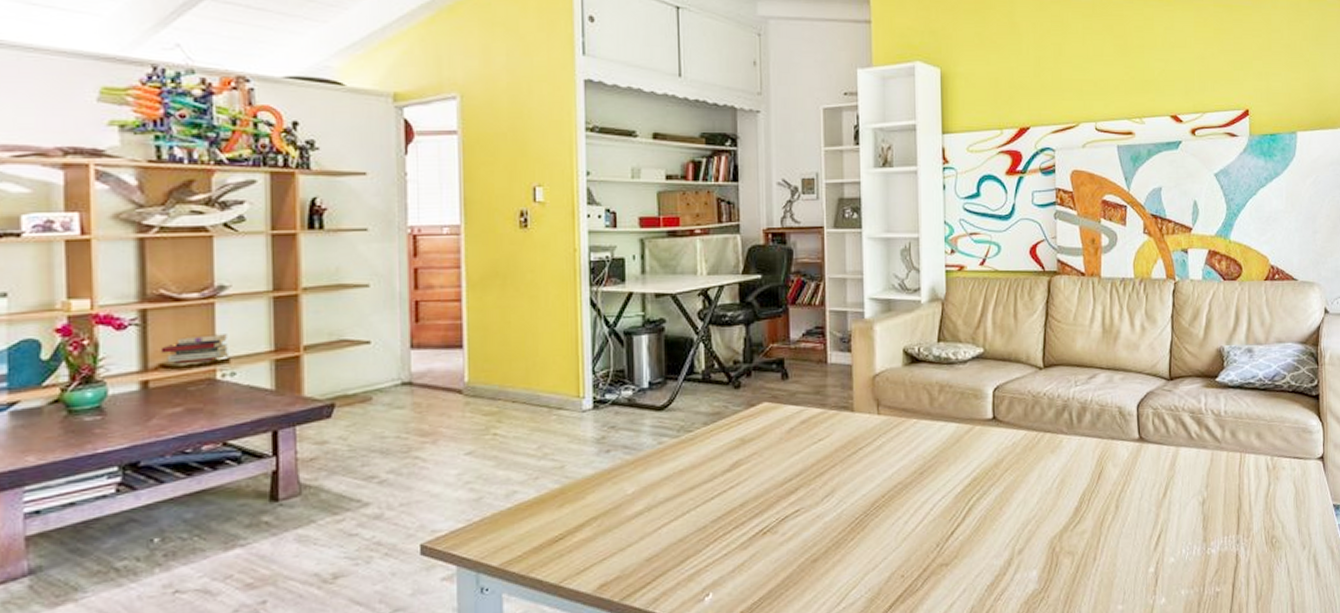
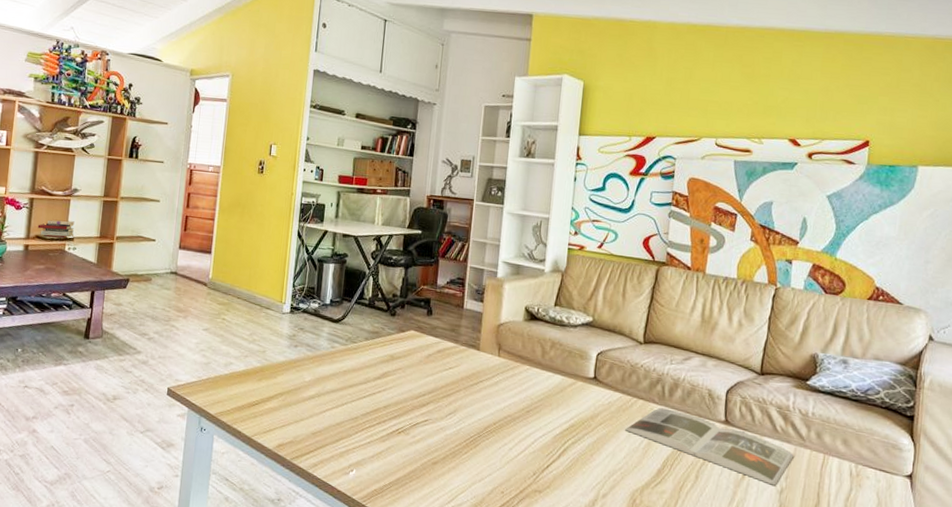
magazine: none [1035,437,1211,498] -> present [625,407,794,486]

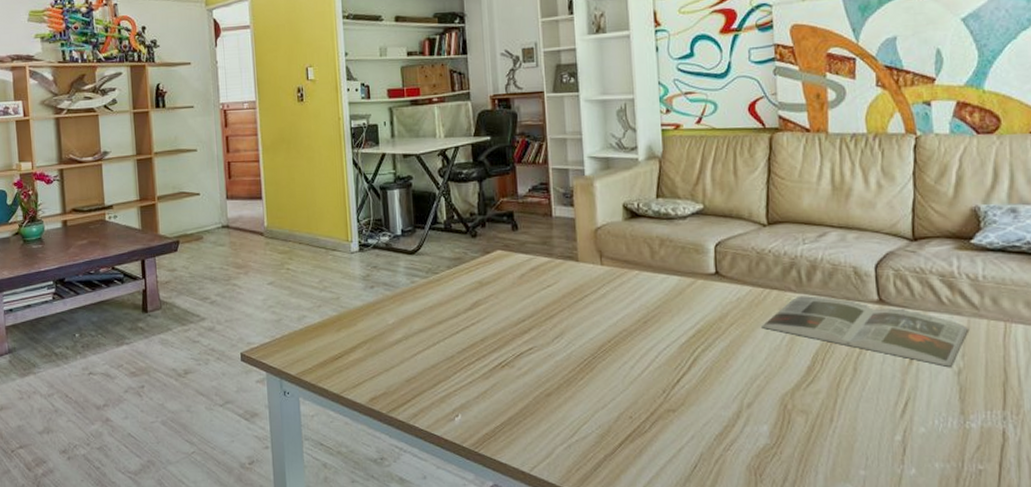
books: present [37,219,75,238] -> none [72,187,113,208]

